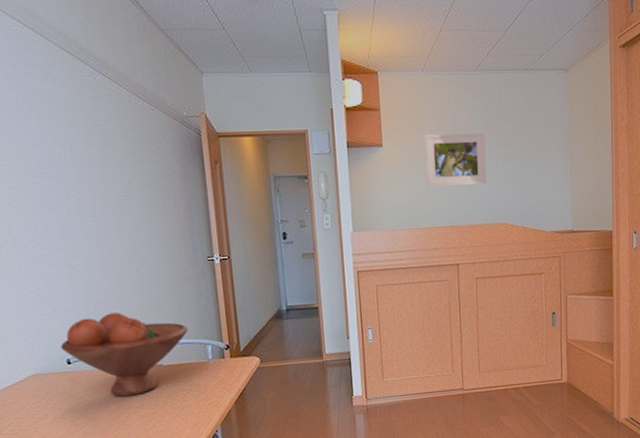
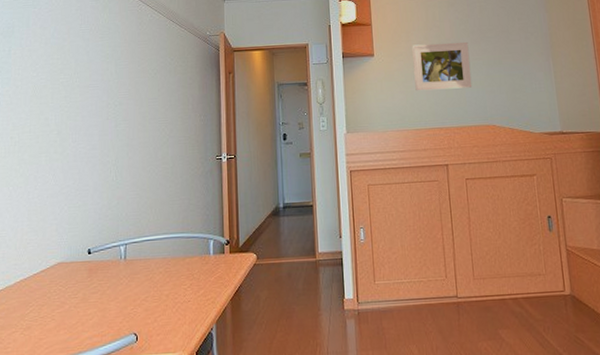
fruit bowl: present [60,312,188,397] -> none [85,206,194,288]

